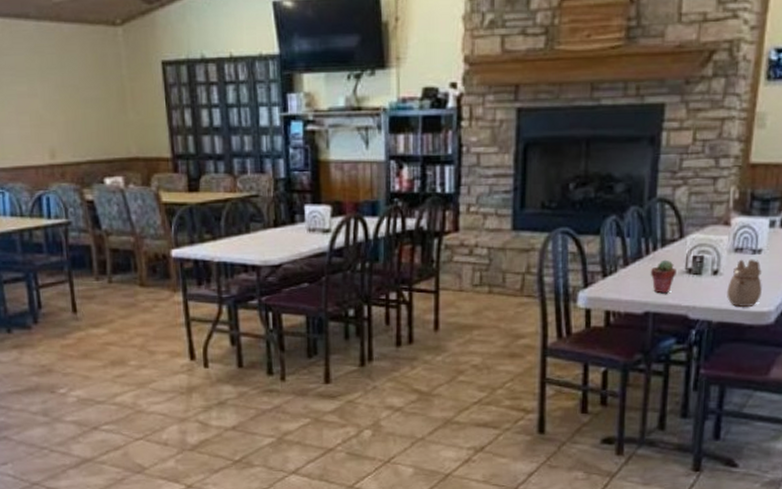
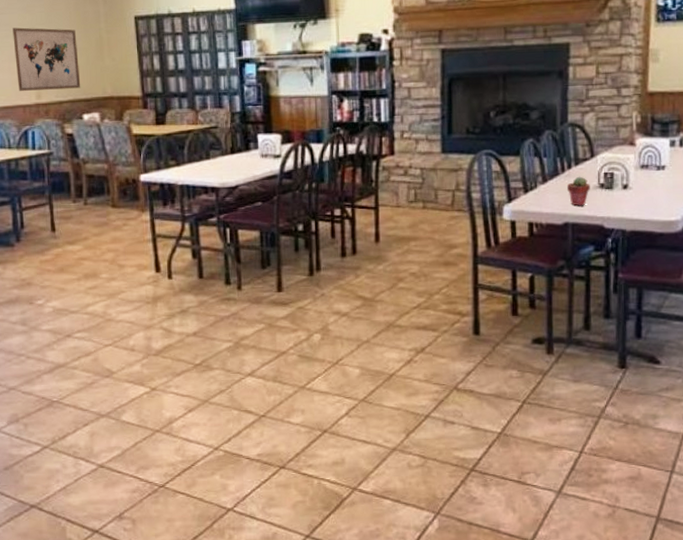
wall art: none [19,72,101,149] -> present [13,27,81,91]
teapot: present [727,259,762,307] -> none [637,174,668,217]

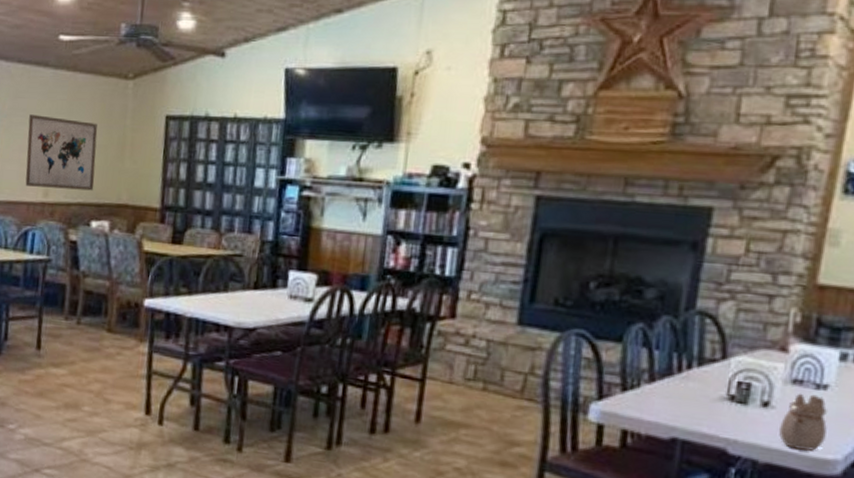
potted succulent: present [566,176,590,206] -> none [681,380,715,420]
teapot: none [637,174,668,217] -> present [779,393,827,451]

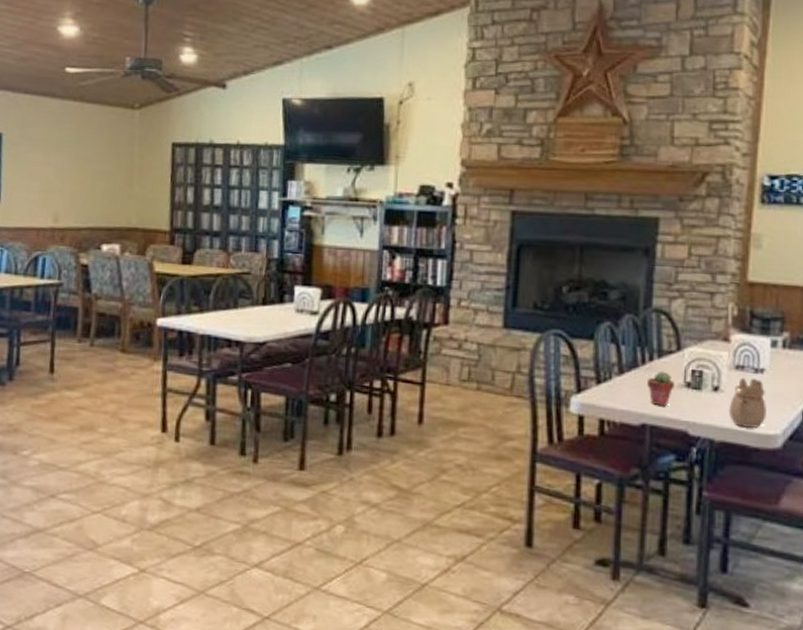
wall art: present [25,114,98,191] -> none [34,143,106,216]
potted succulent: none [681,380,715,420] -> present [646,371,674,407]

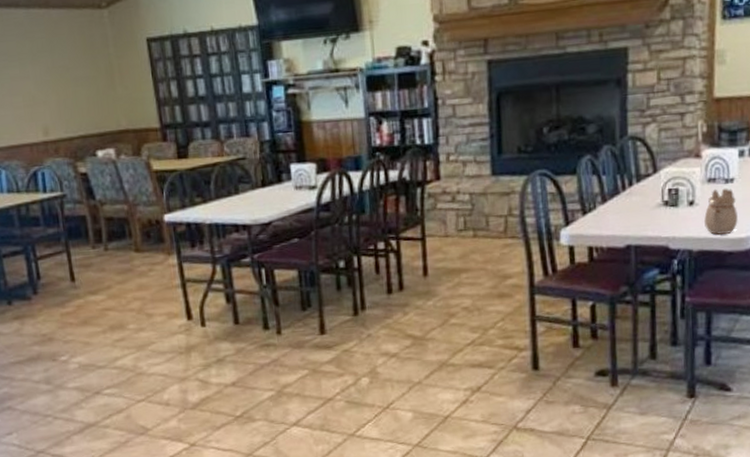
potted succulent: present [646,371,674,407] -> none [628,194,654,227]

